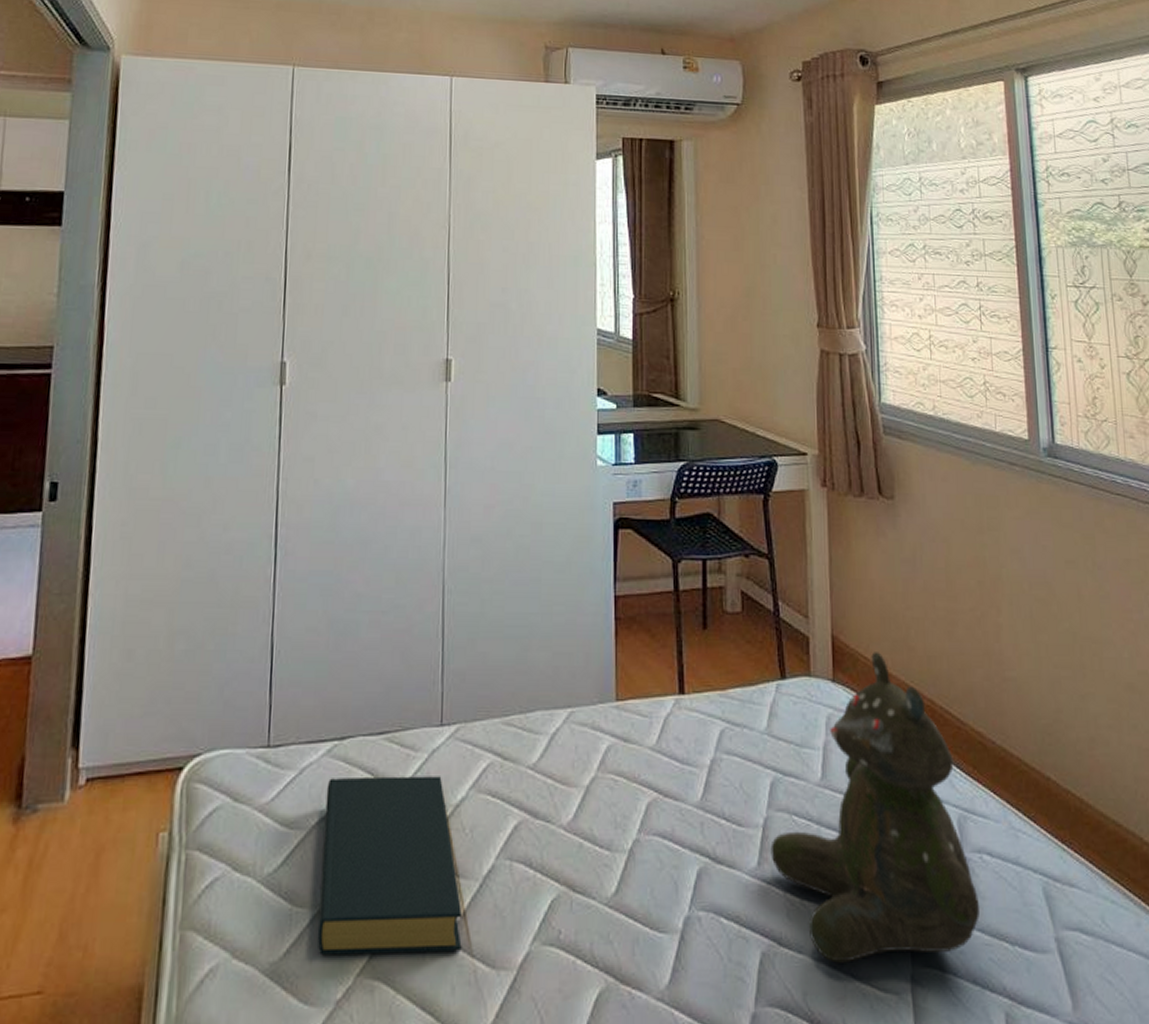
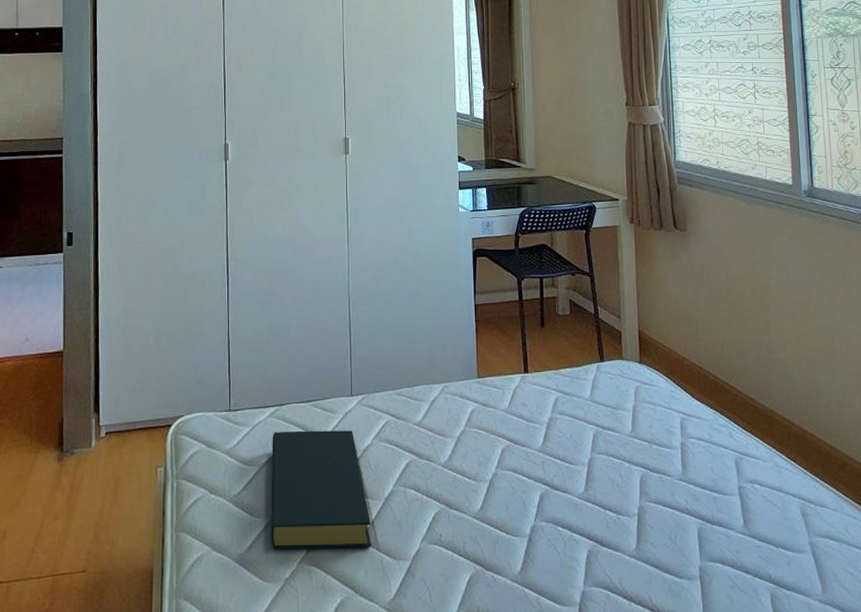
teddy bear: present [770,652,979,963] -> none [594,342,751,558]

